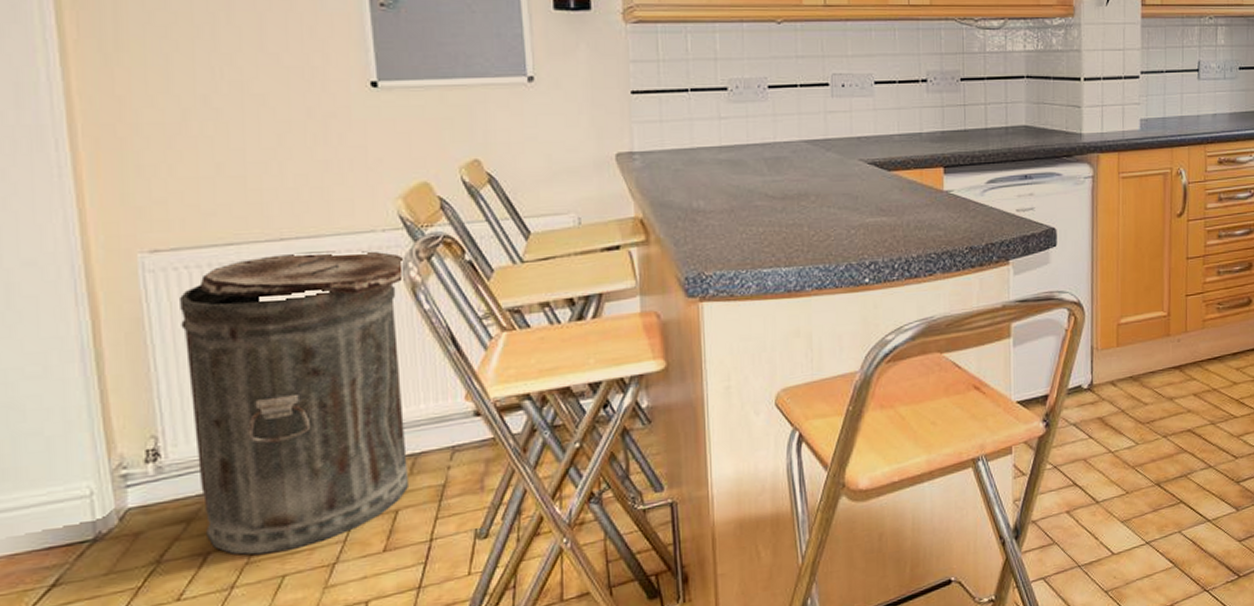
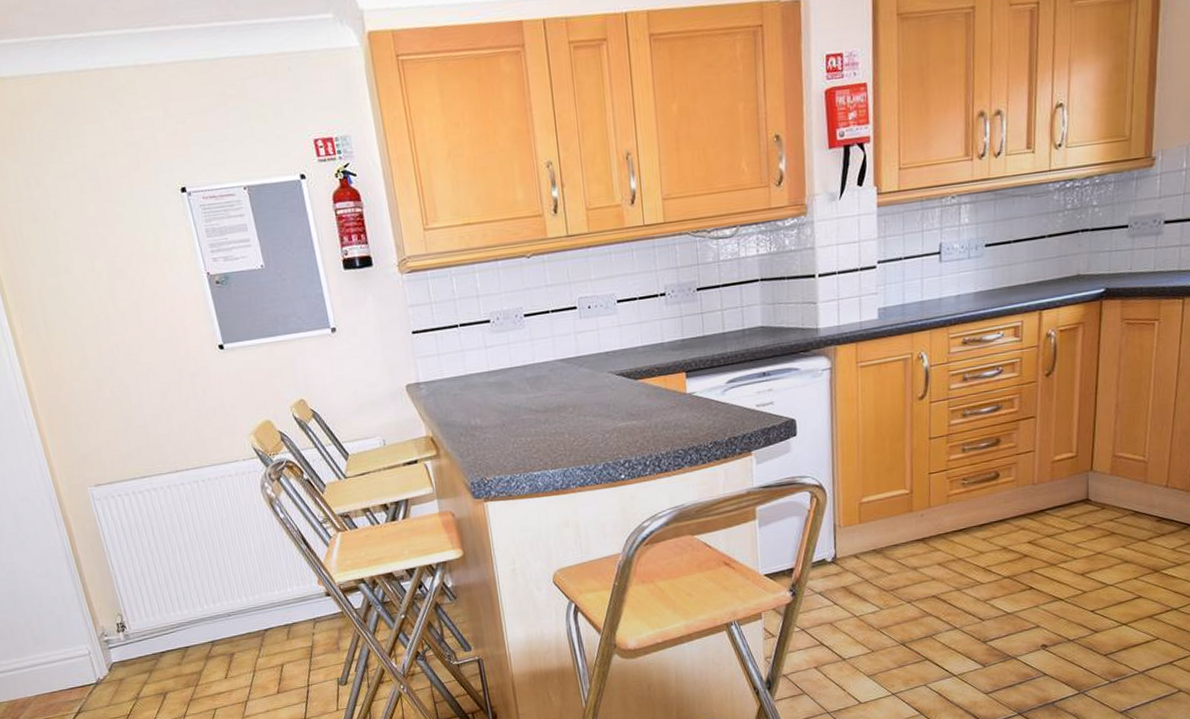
trash can: present [180,251,408,555] -> none [119,476,288,695]

